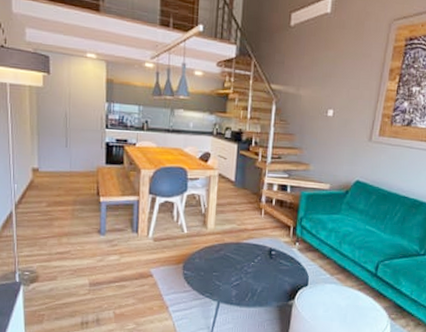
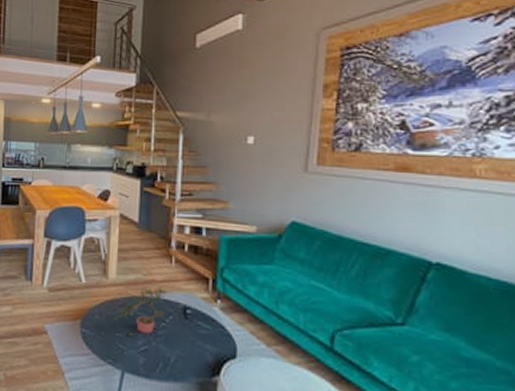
potted plant: none [211,235,257,275] -> present [113,287,167,337]

